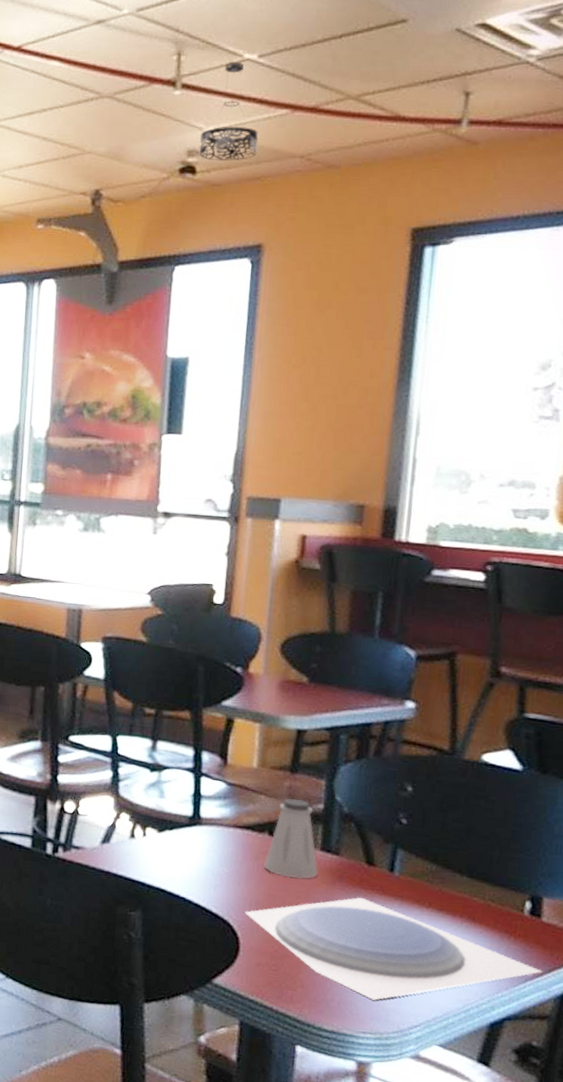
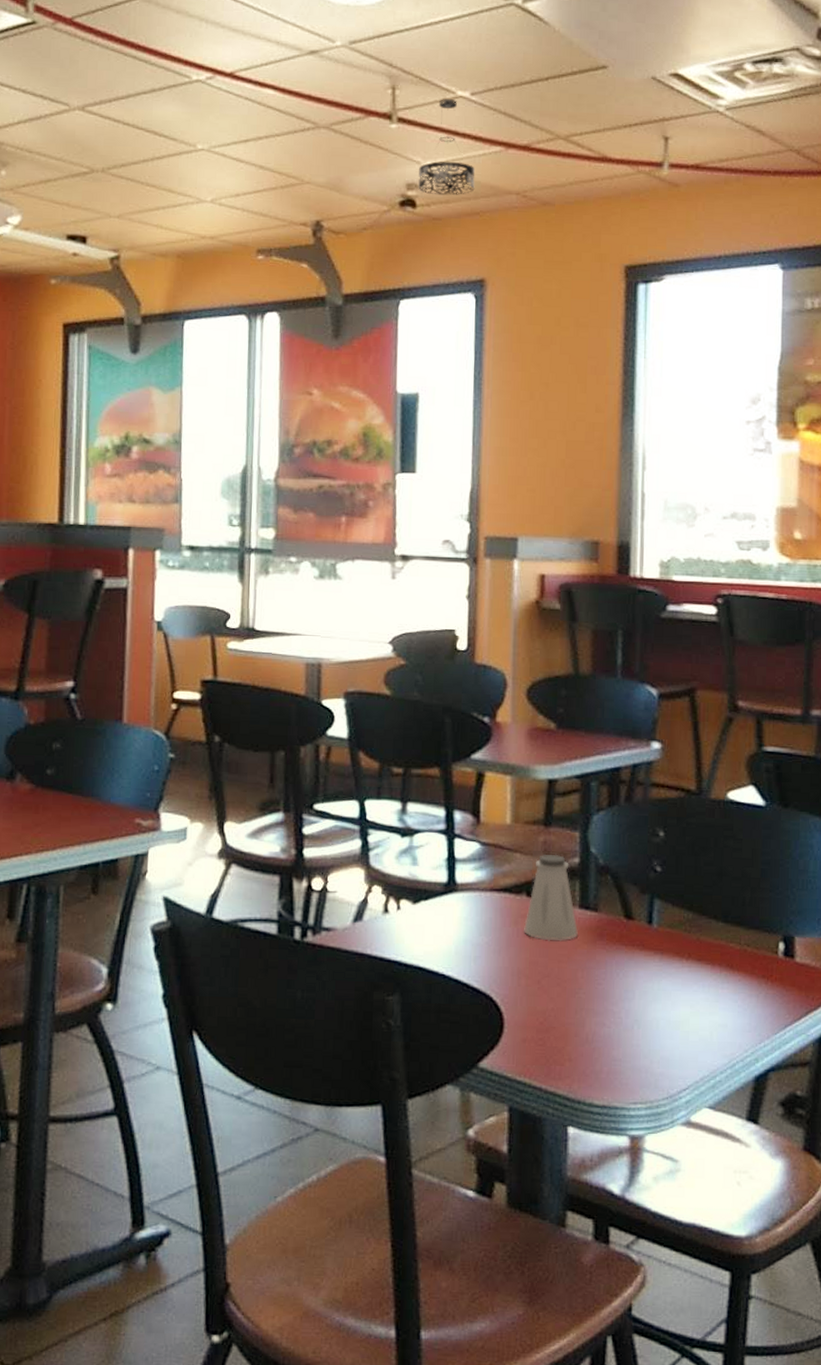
plate: present [244,896,543,1001] -> none [506,954,801,1066]

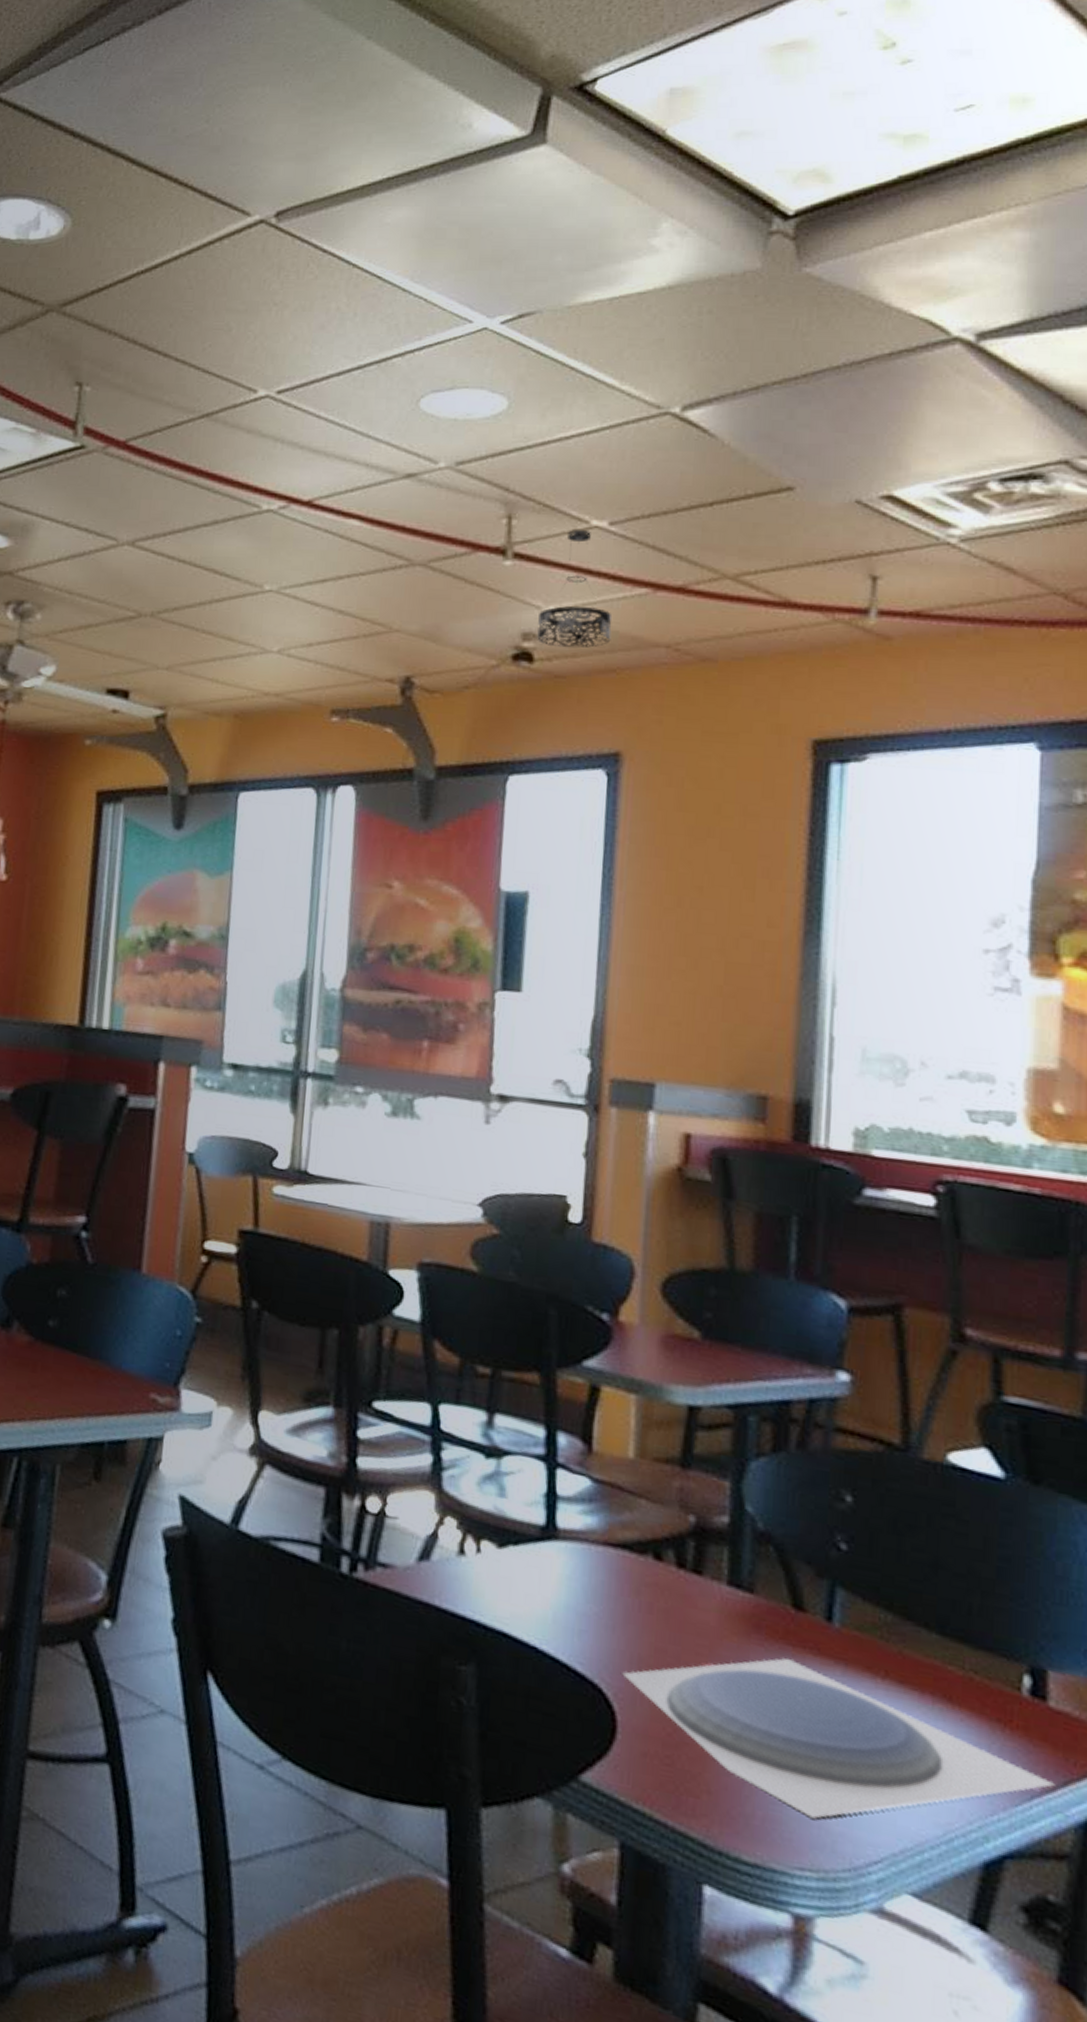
plate: none [506,954,801,1066] -> present [622,1657,1055,1819]
saltshaker: present [524,854,578,941] -> none [648,1505,725,1627]

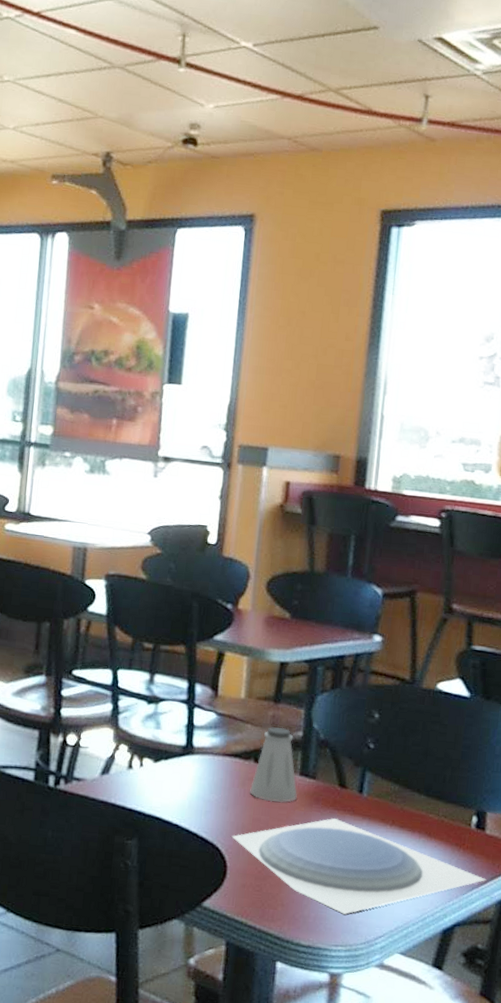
pendant light: present [537,530,613,649] -> none [200,48,253,137]
saltshaker: none [648,1505,725,1627] -> present [250,727,297,803]

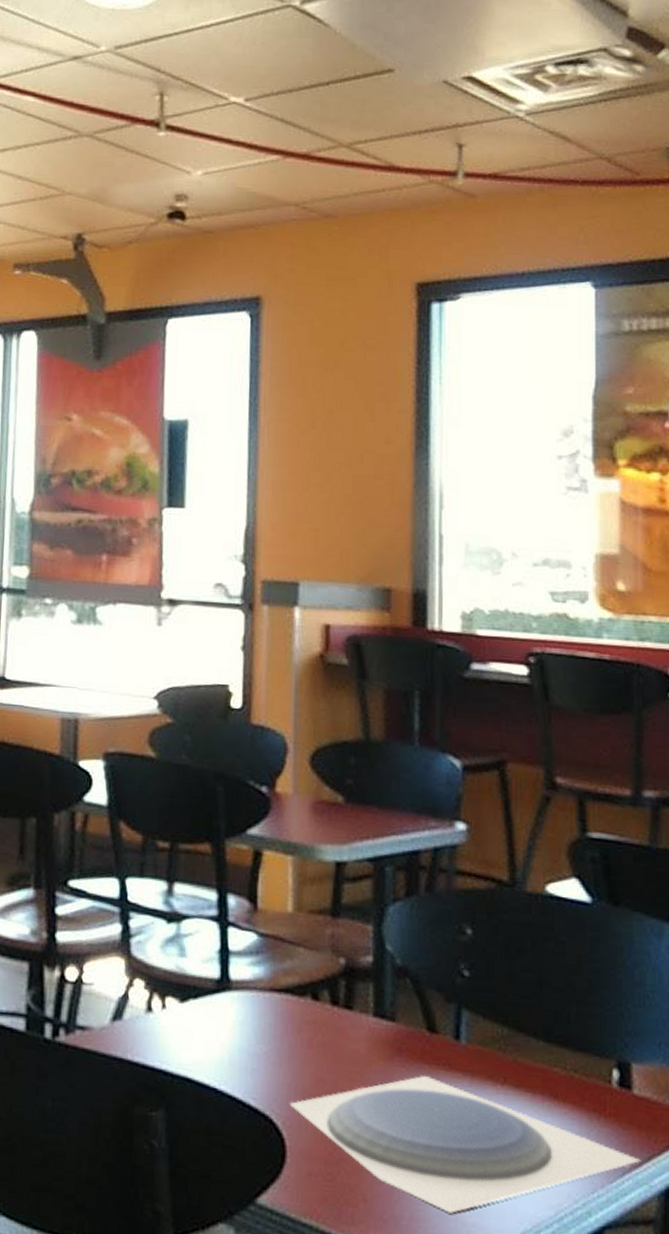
saltshaker: present [250,727,297,803] -> none [309,950,372,1056]

